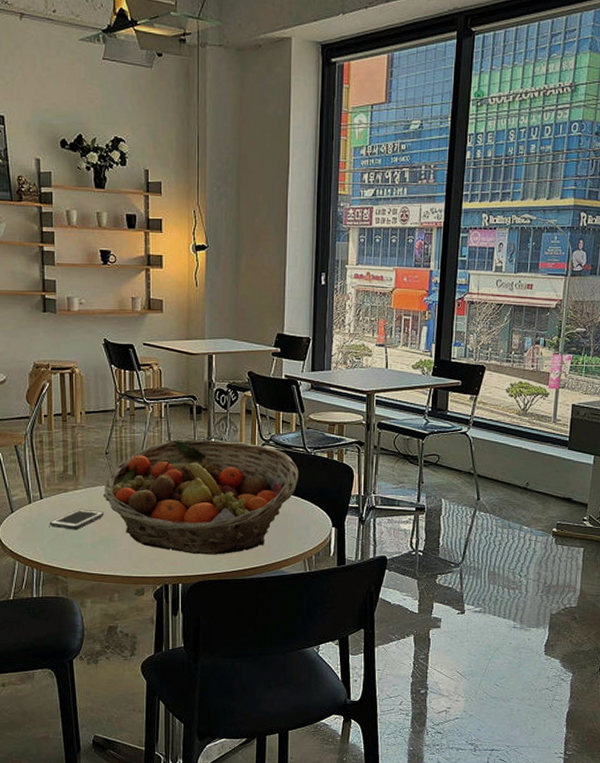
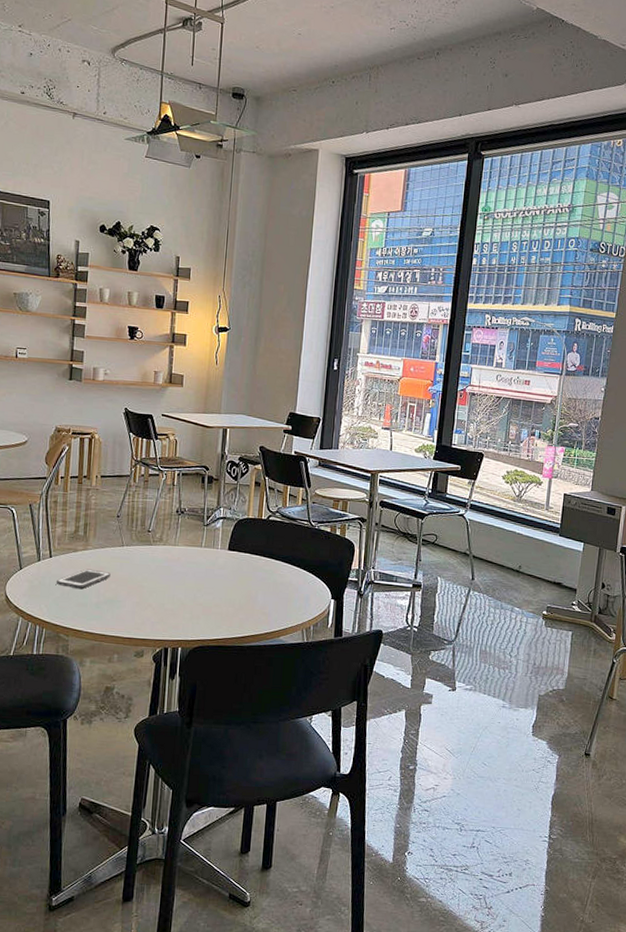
fruit basket: present [102,439,298,555] -> none [111,507,302,621]

